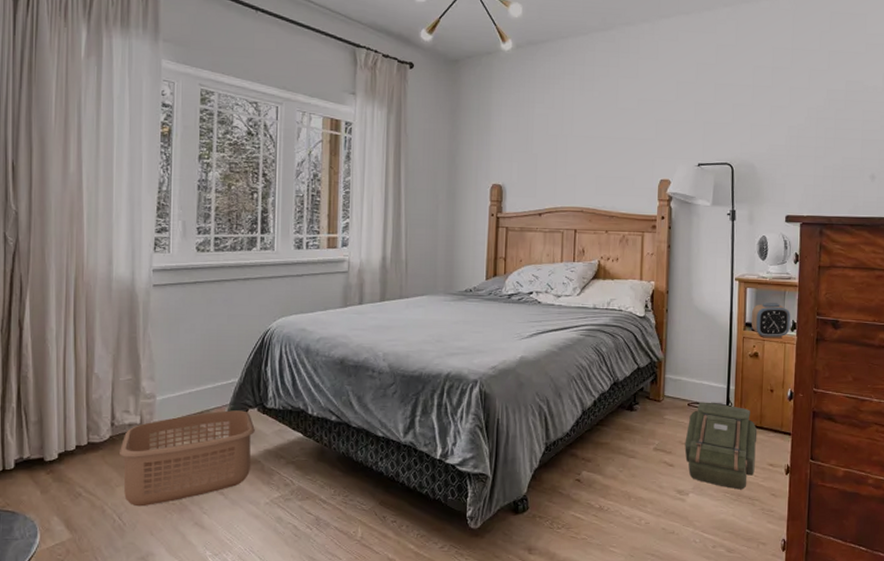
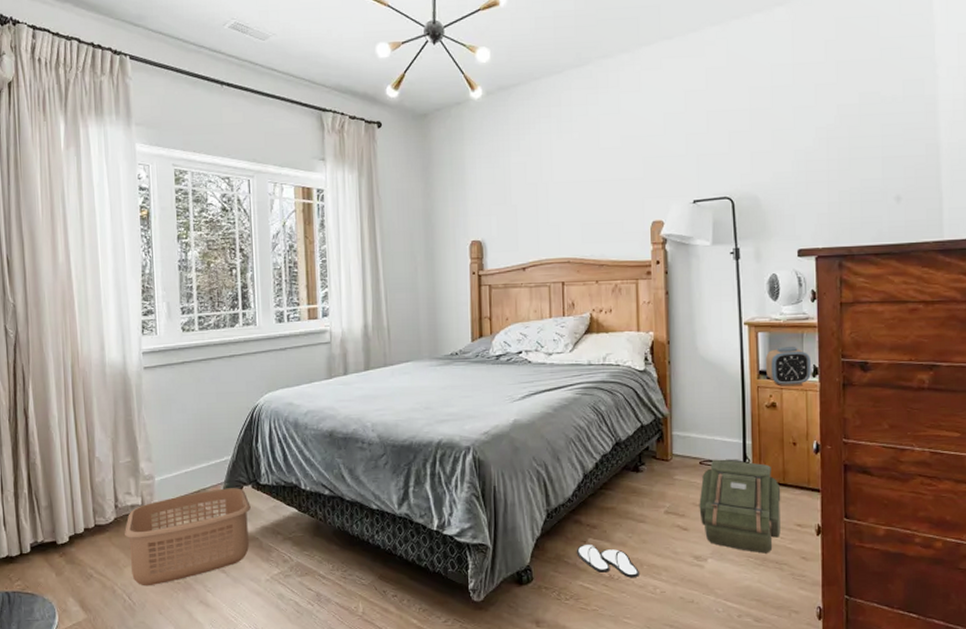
slippers: none [571,477,627,508] -> present [577,545,639,577]

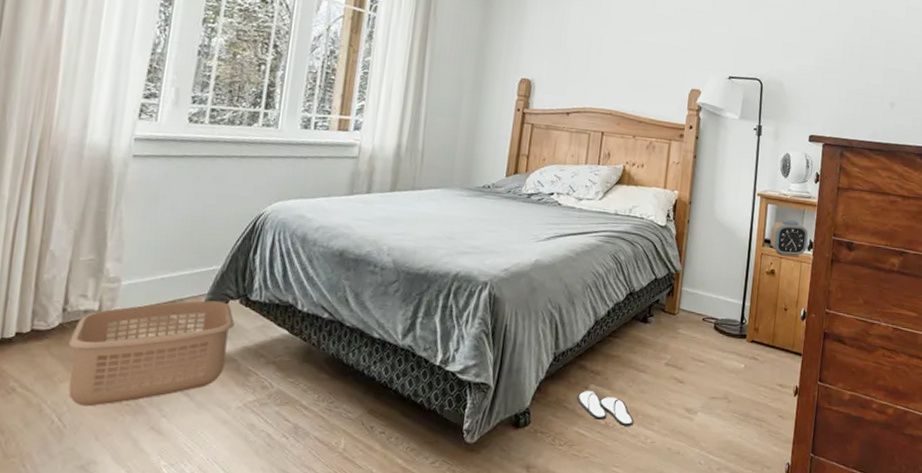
backpack: present [699,459,781,554] -> none [696,317,770,410]

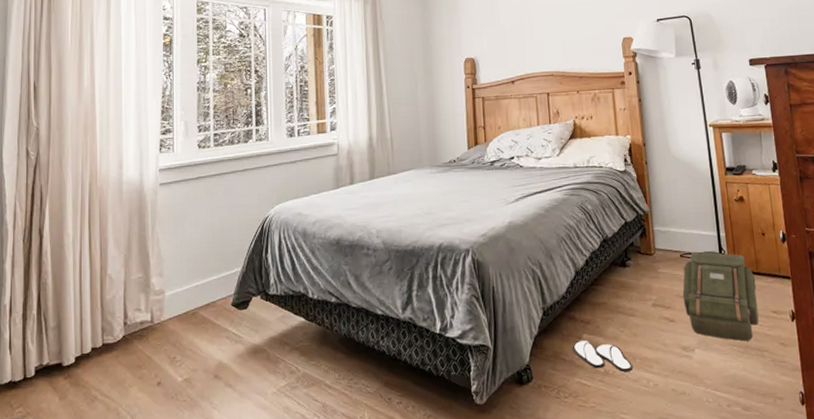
clothes hamper: present [68,300,235,407] -> none [132,299,259,407]
backpack: none [696,317,770,410] -> present [682,251,759,342]
alarm clock: present [770,220,808,257] -> none [730,145,771,182]

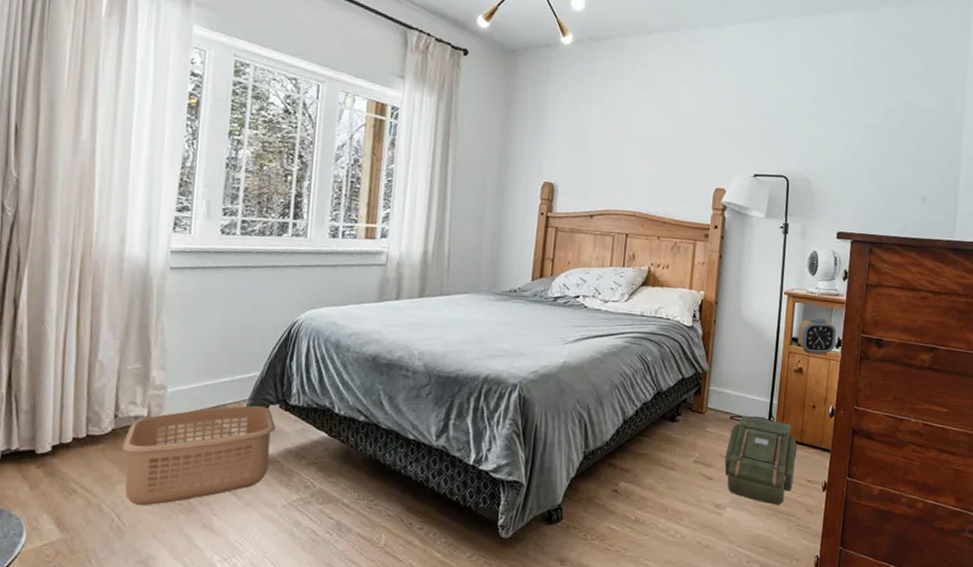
clothes hamper: none [132,299,259,407] -> present [122,406,276,506]
slippers: present [573,340,633,372] -> none [608,488,664,521]
alarm clock: none [730,145,771,182] -> present [798,318,836,355]

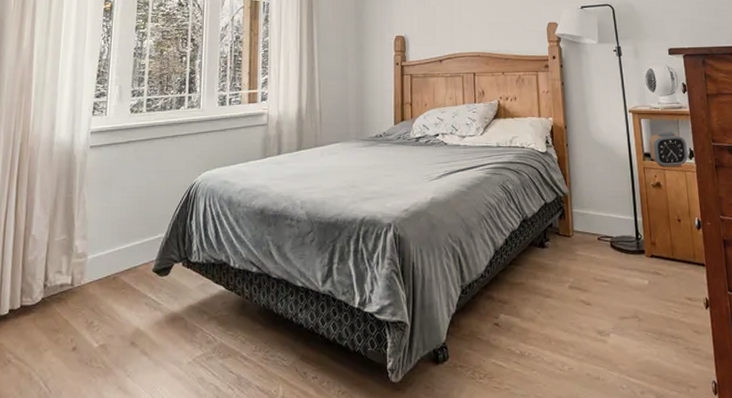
clothes hamper: present [122,406,276,506] -> none [50,265,179,372]
backpack: present [724,415,798,505] -> none [599,235,674,328]

